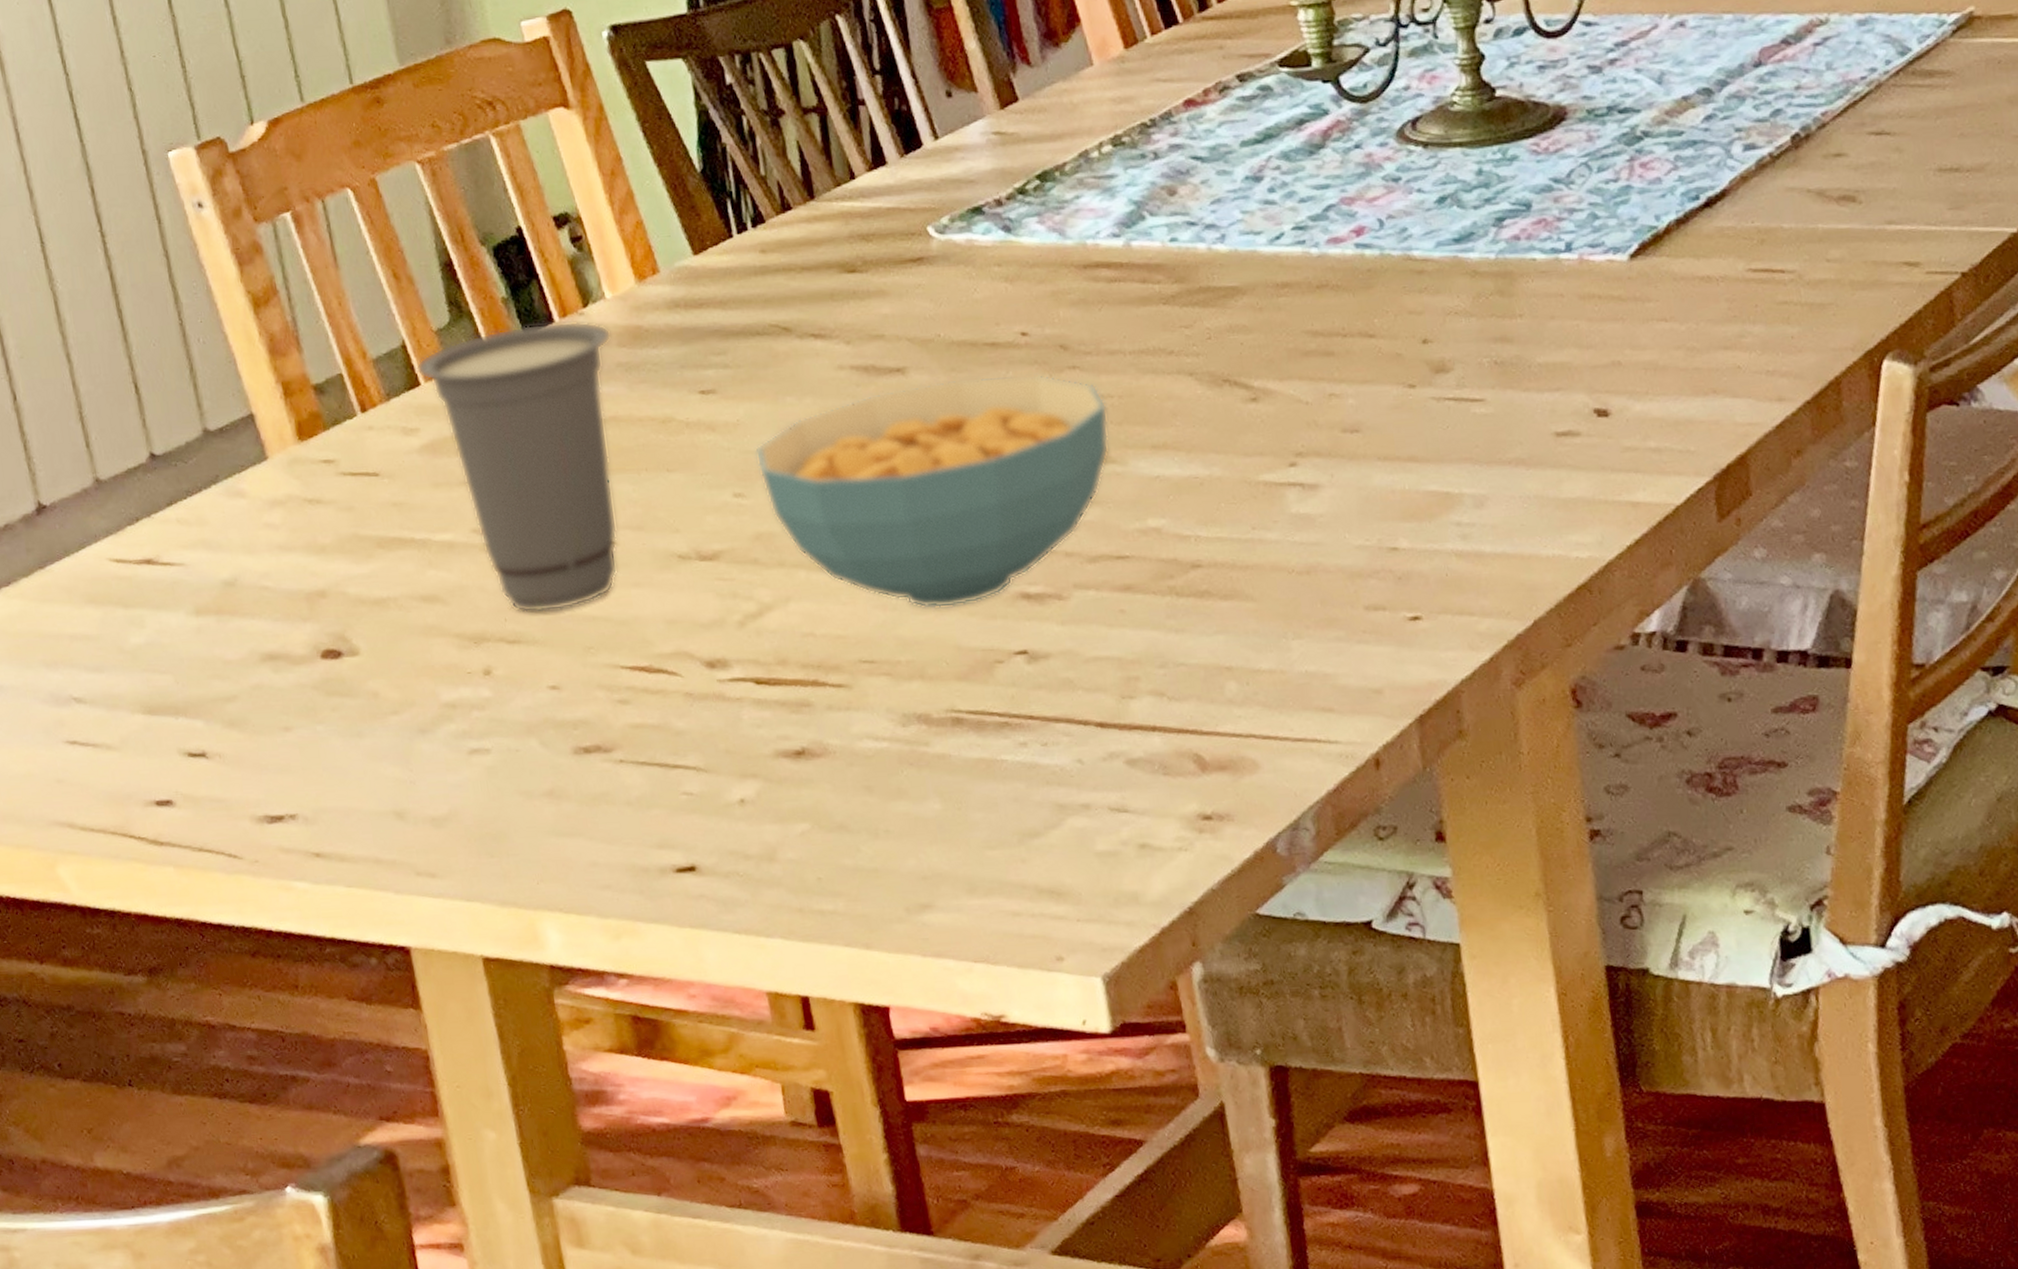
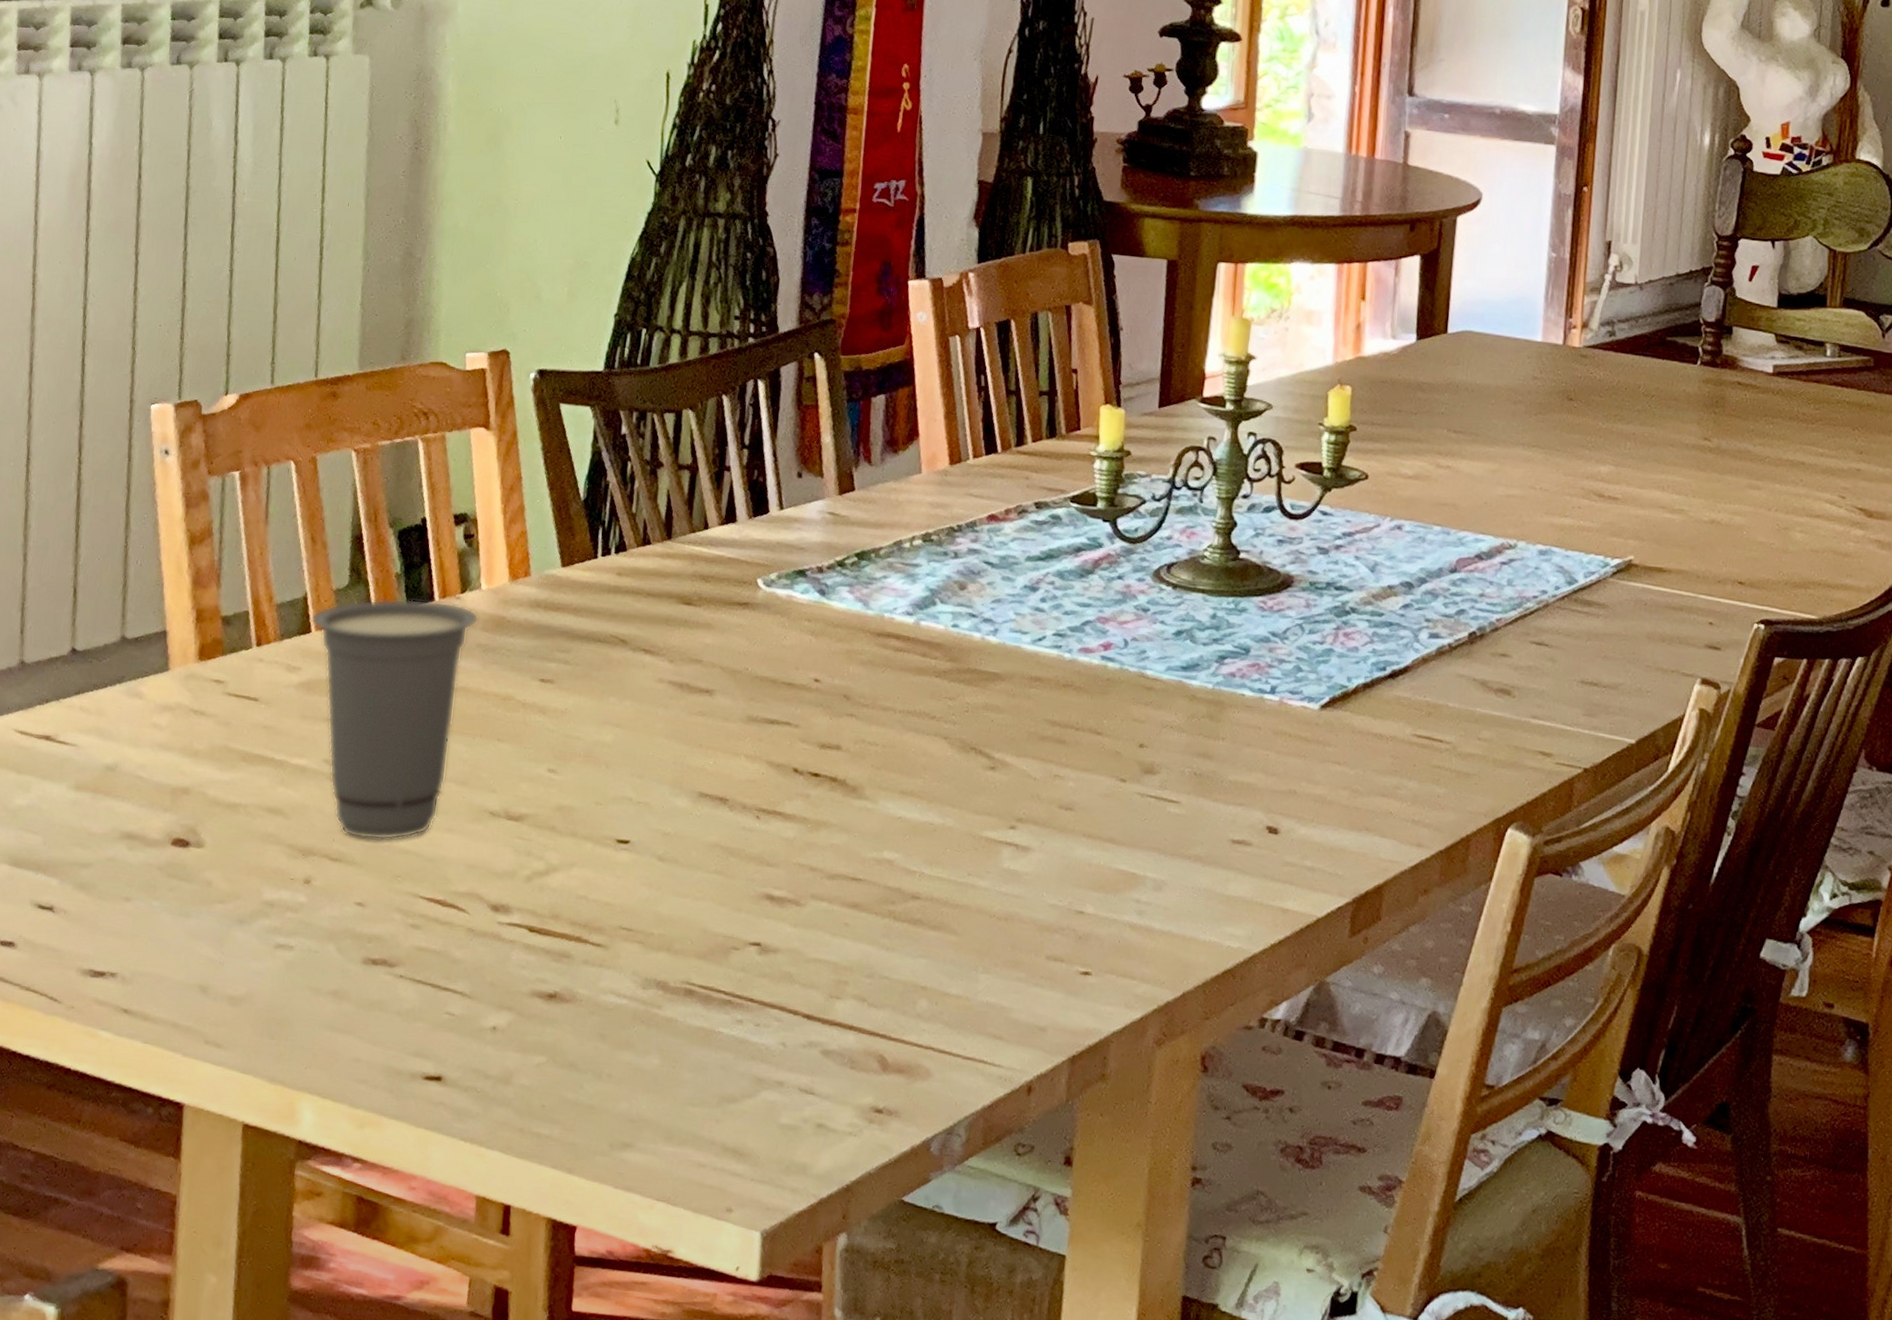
cereal bowl: present [755,373,1109,609] -> none [573,706,872,897]

